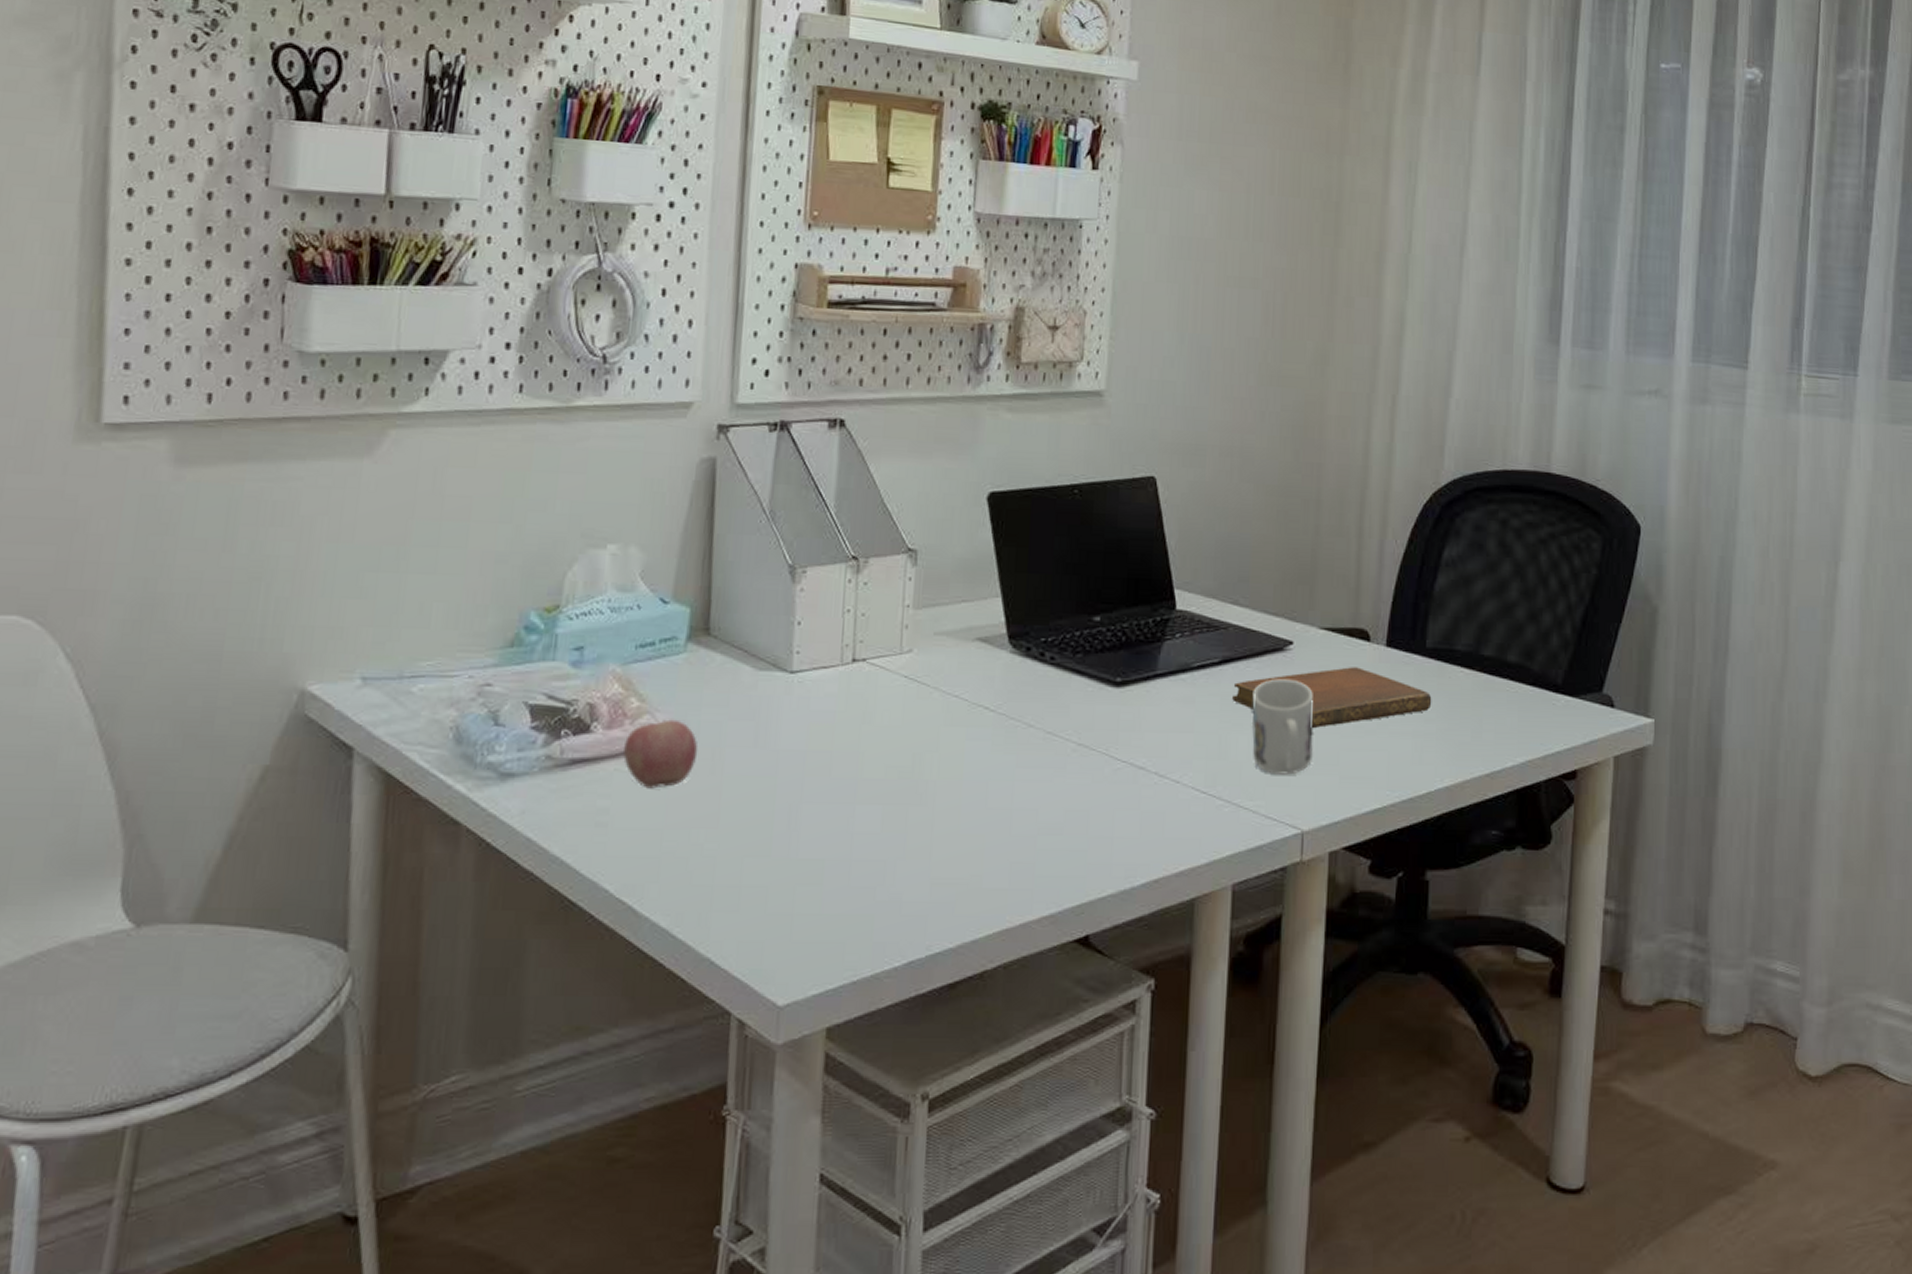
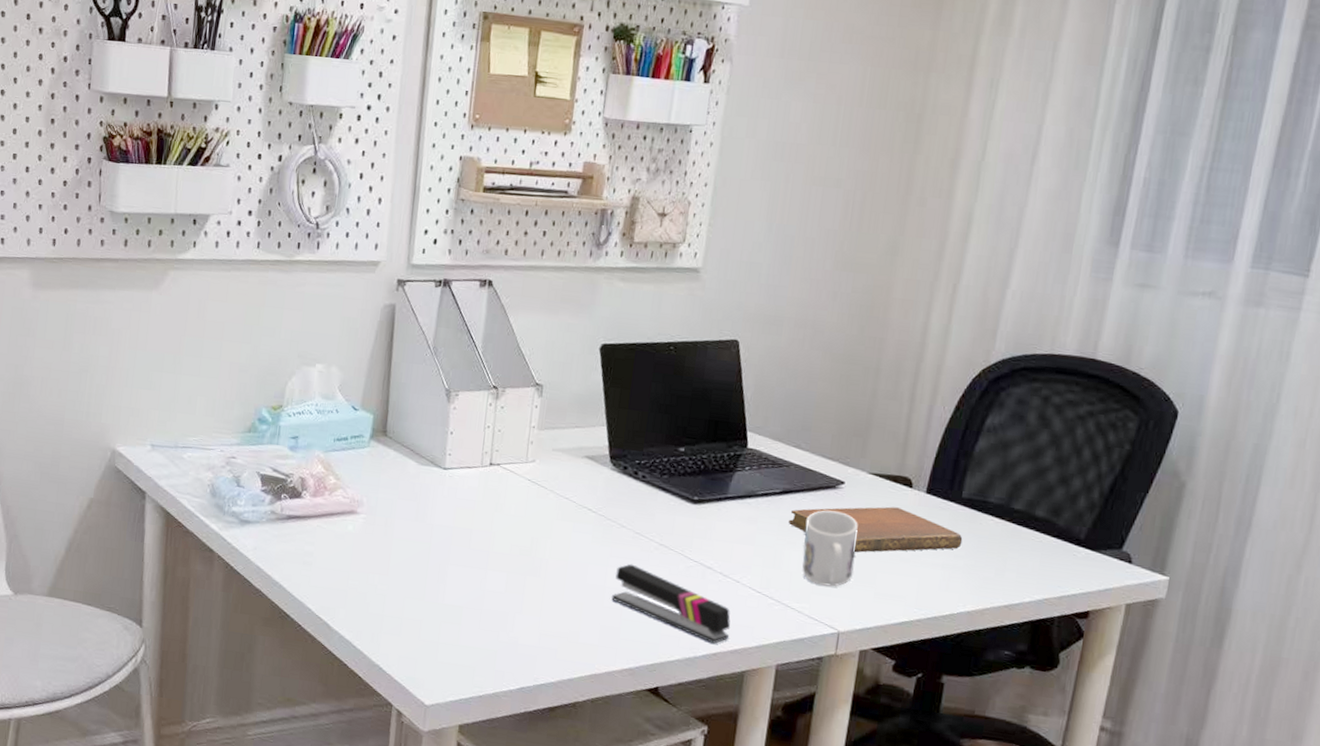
apple: present [623,719,699,789] -> none [324,494,376,542]
stapler: none [1022,774,1173,867] -> present [612,564,731,644]

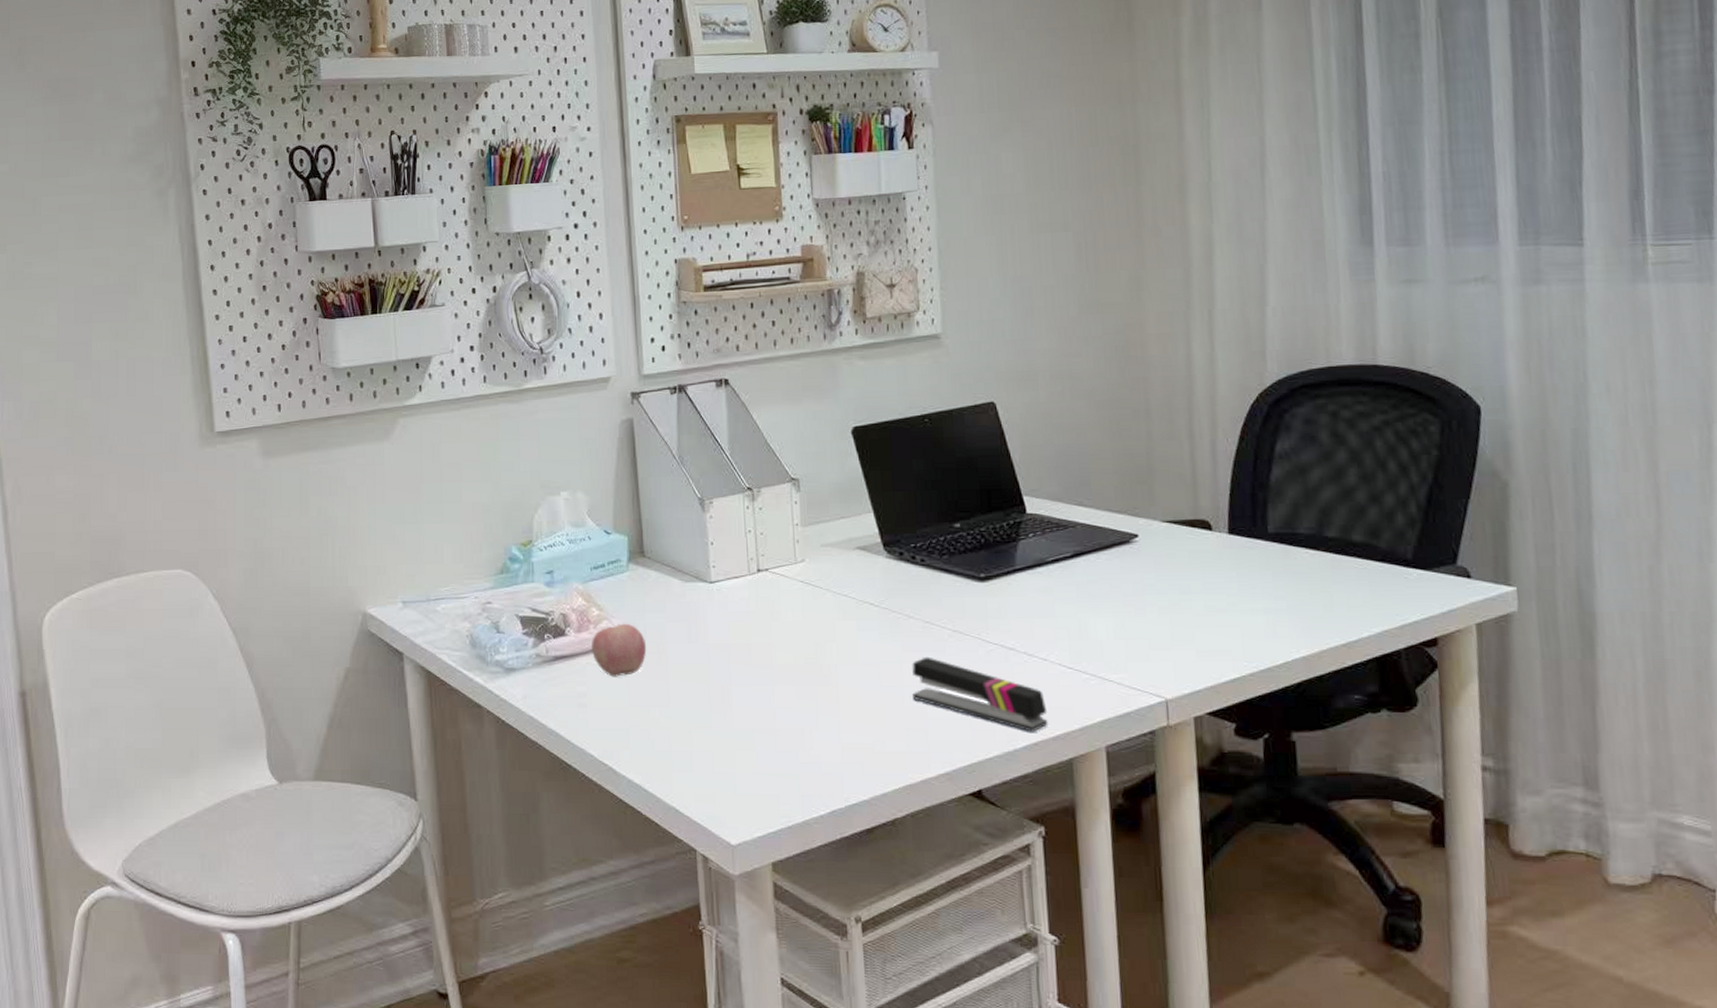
apple: none [324,494,376,542] -> present [592,623,647,677]
notebook: present [789,506,963,553] -> none [1087,554,1280,610]
mug: present [802,510,858,587] -> none [1105,567,1170,651]

